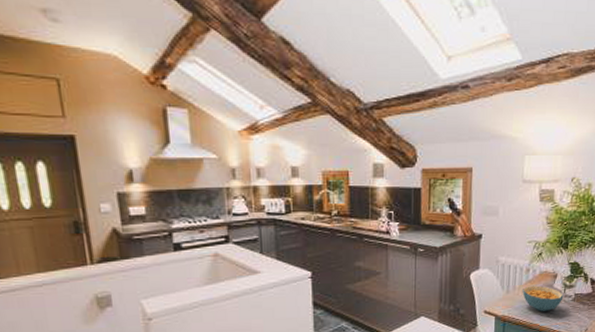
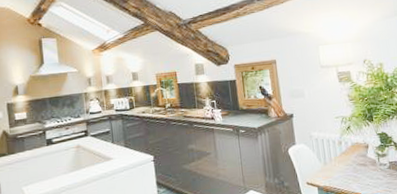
cereal bowl: present [522,285,564,311] -> none [339,156,379,180]

